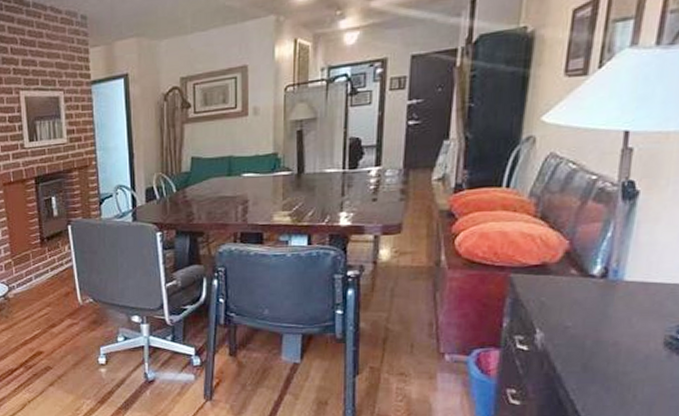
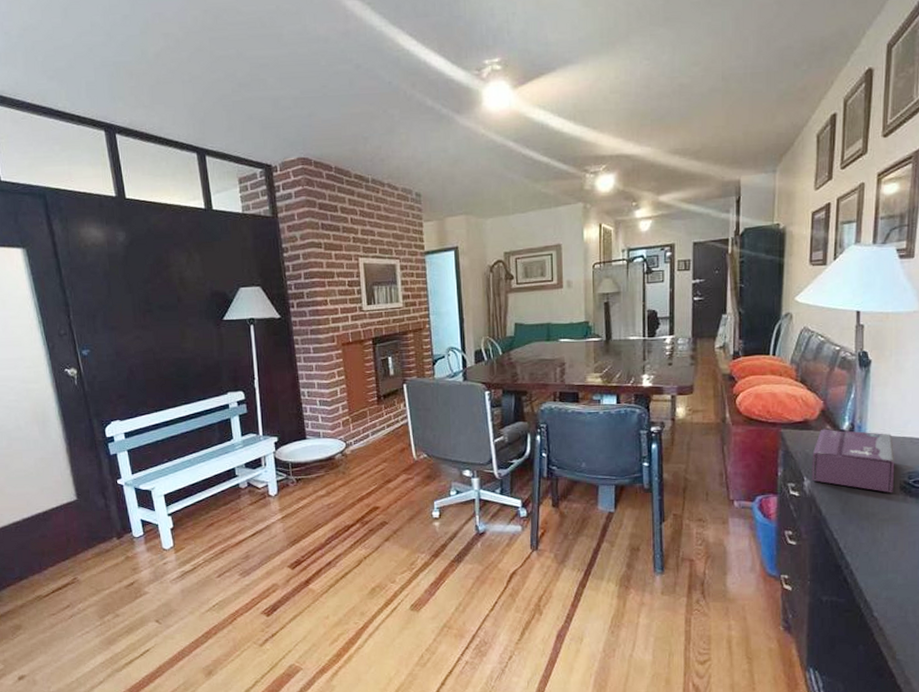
tissue box: none [546,273,661,350] -> present [812,429,895,493]

